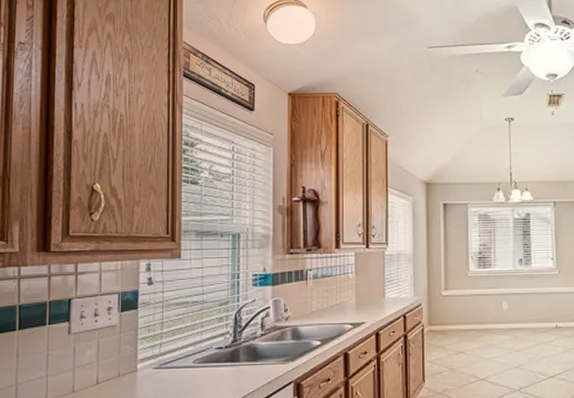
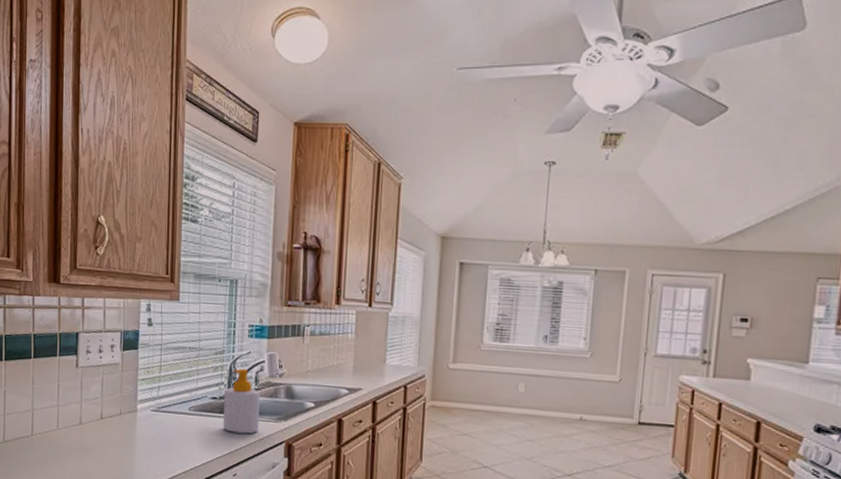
soap bottle: none [230,317,267,380] -> present [223,369,260,434]

